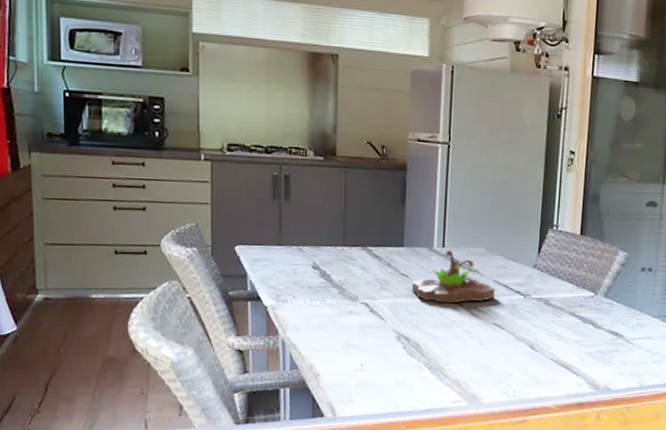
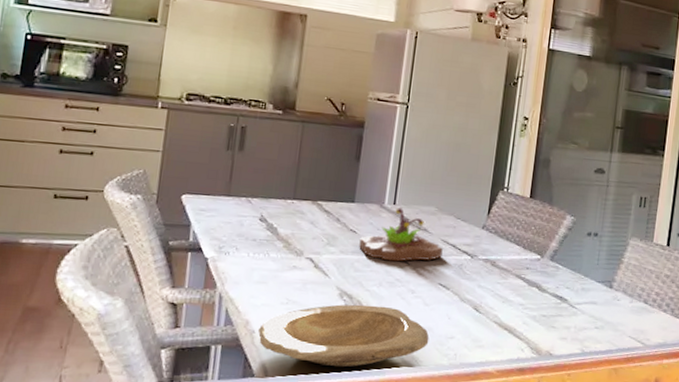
plate: none [322,346,488,406] -> present [257,304,430,368]

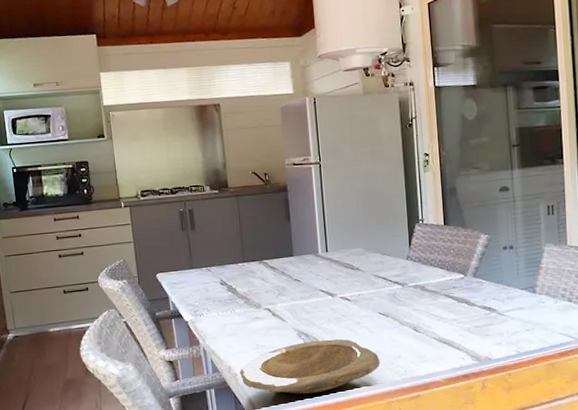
succulent planter: present [359,208,443,262] -> none [304,254,377,301]

